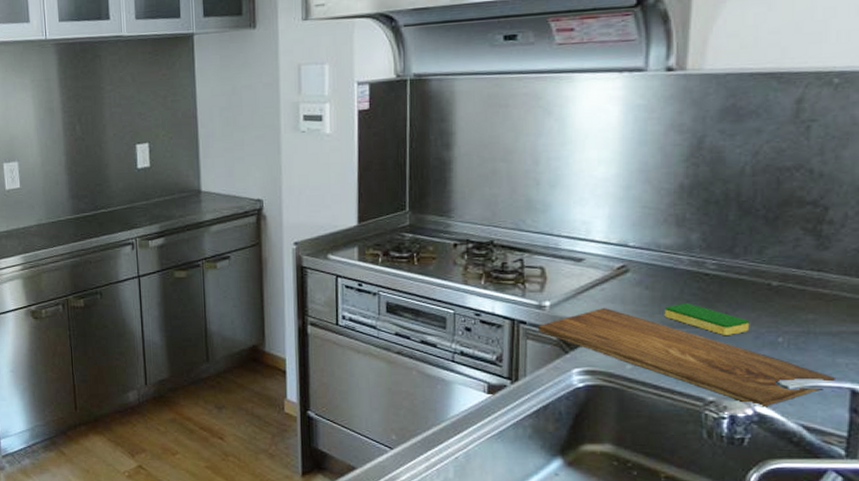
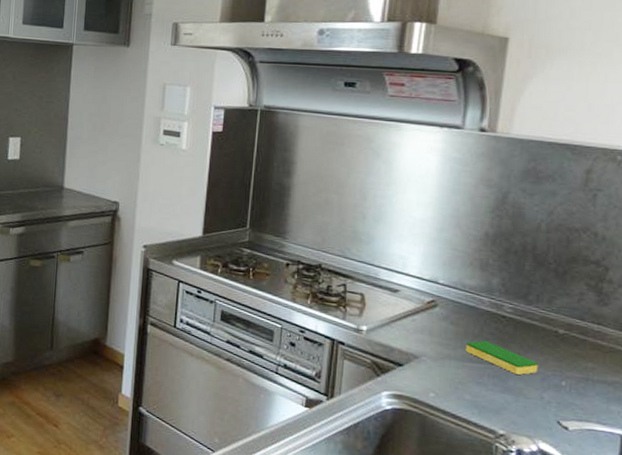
cutting board: present [538,308,835,408] -> none [355,337,608,445]

